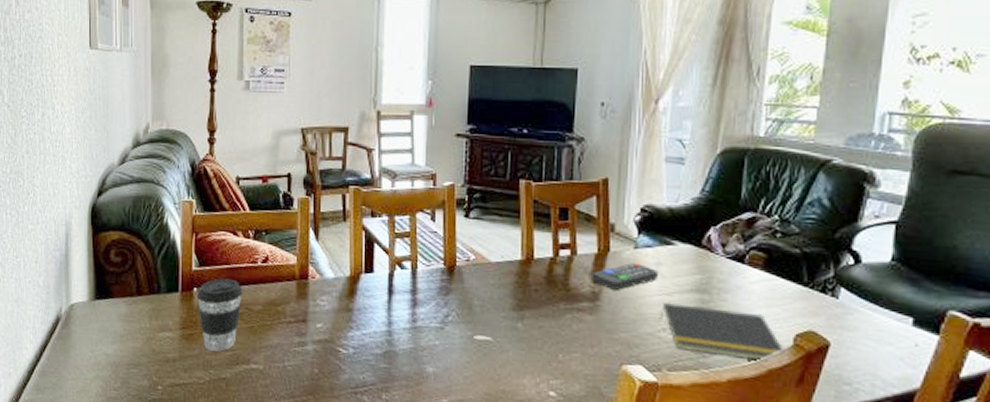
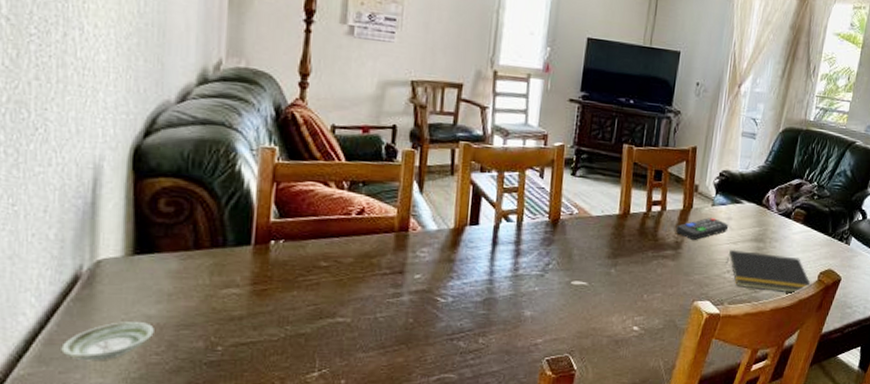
saucer: none [51,358,112,393] -> present [61,320,154,361]
coffee cup: present [196,278,243,352] -> none [273,230,332,306]

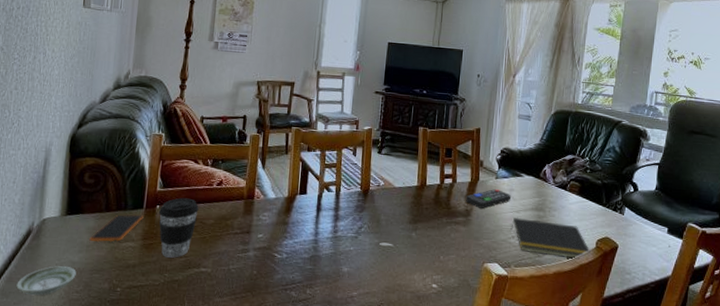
smartphone: none [171,252,252,289] -> present [89,214,144,242]
coffee cup: none [273,230,332,306] -> present [158,197,199,258]

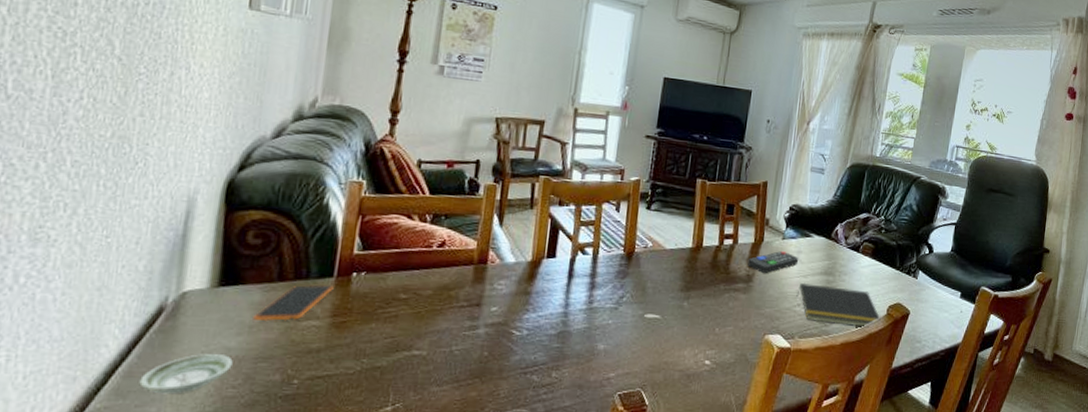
coffee cup: present [158,197,199,258] -> none [355,262,412,339]

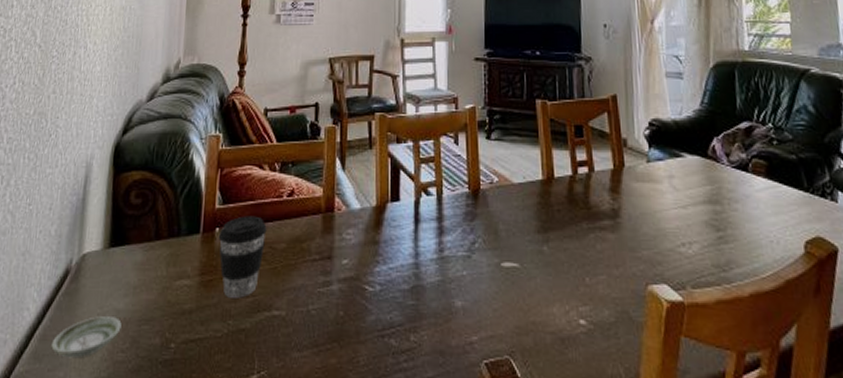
smartphone: present [253,284,334,321] -> none [136,241,201,281]
coffee cup: none [355,262,412,339] -> present [218,216,267,298]
remote control: present [747,251,799,273] -> none [610,177,673,205]
notepad: present [796,282,882,328] -> none [678,215,800,272]

